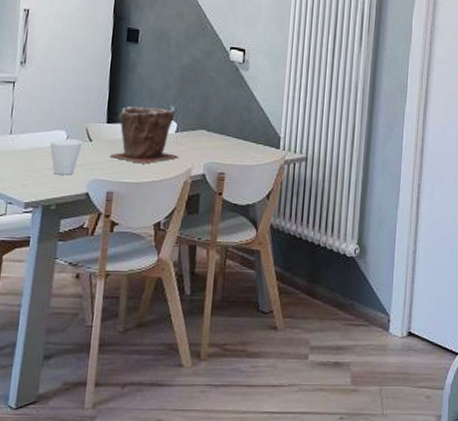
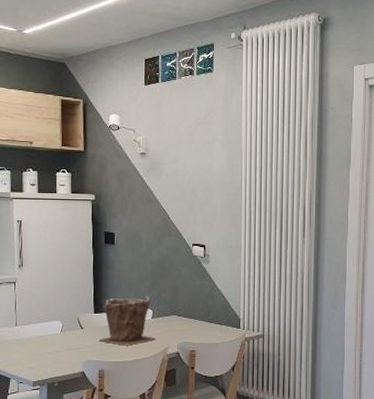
cup: present [49,139,83,175] -> none [49,328,76,358]

